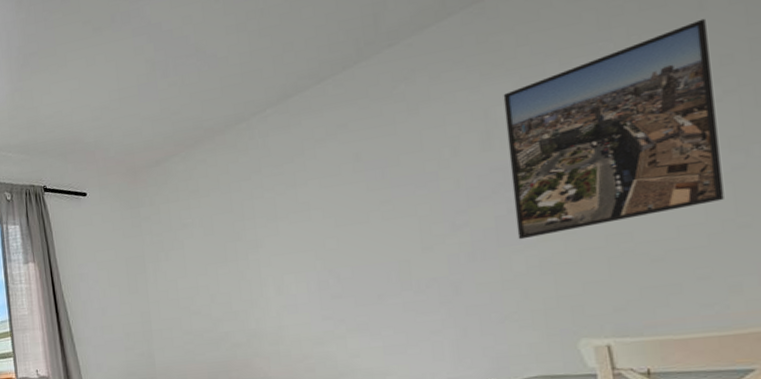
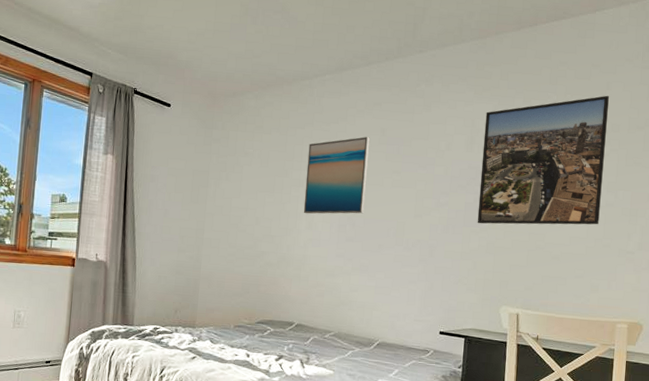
wall art: none [260,168,349,278] -> present [303,137,370,214]

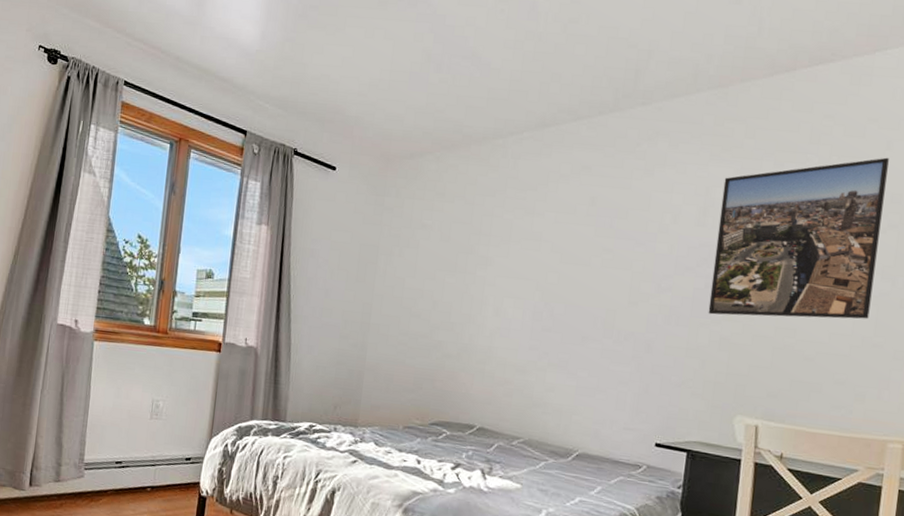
wall art: present [303,137,370,214] -> none [490,207,575,299]

